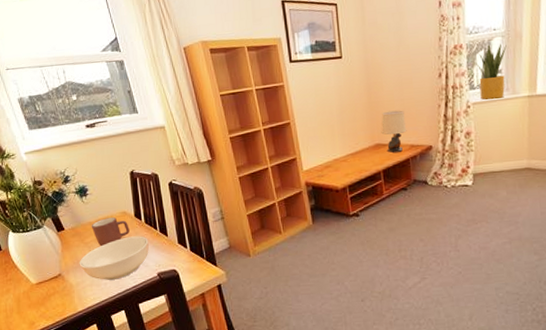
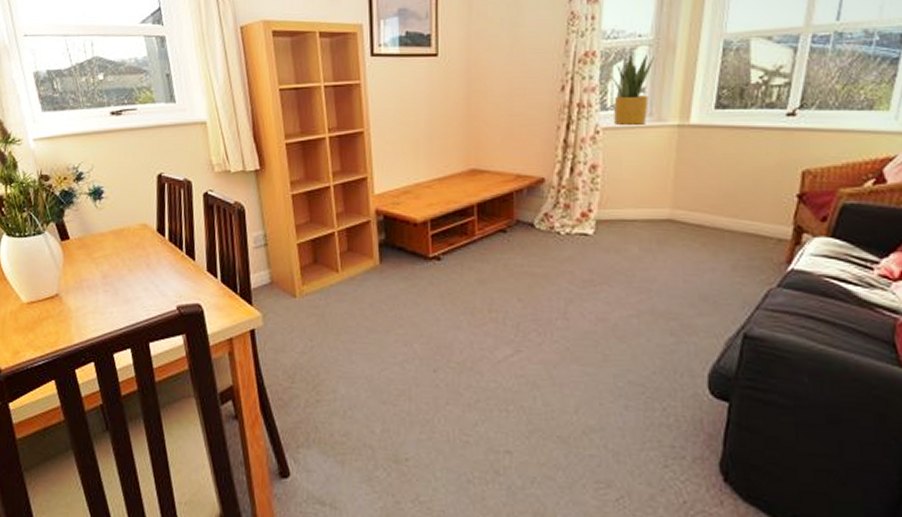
bowl: present [79,236,149,280] -> none [82,256,171,309]
mug: present [91,217,130,247] -> none [102,230,149,265]
table lamp: present [381,110,407,153] -> none [479,128,514,182]

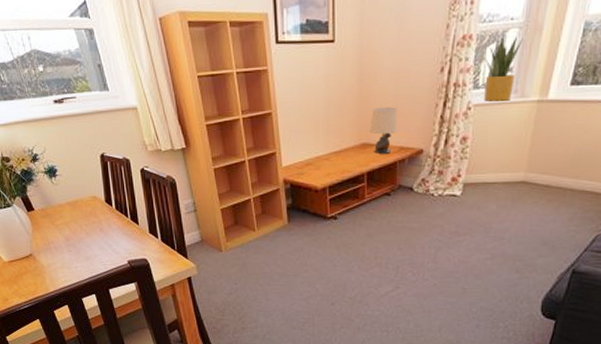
table lamp: none [479,128,514,182] -> present [369,107,398,154]

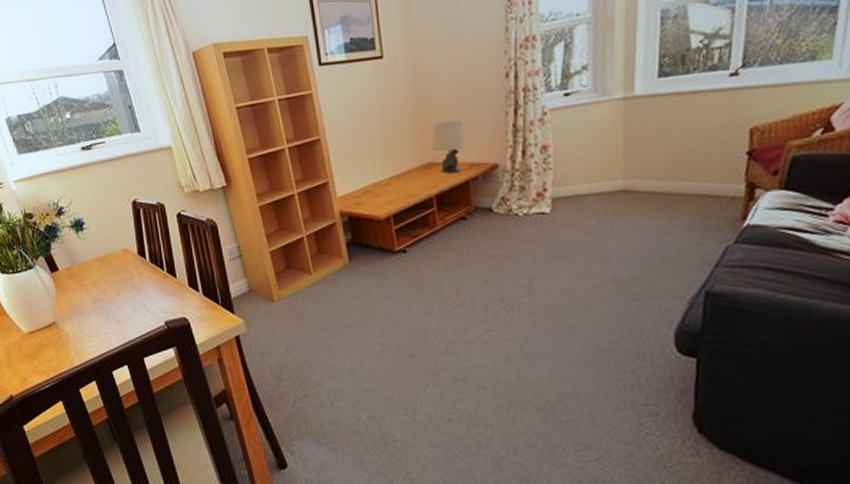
planter: present [484,35,523,103] -> none [554,32,594,105]

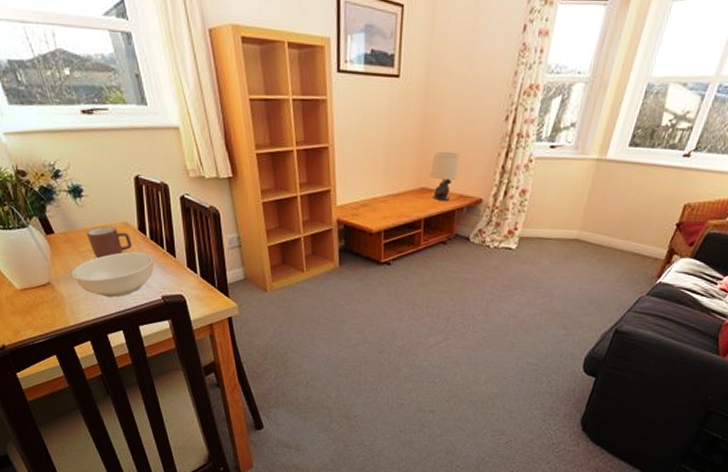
bowl: none [75,277,155,330] -> present [71,251,153,297]
mug: none [88,255,133,290] -> present [86,227,132,259]

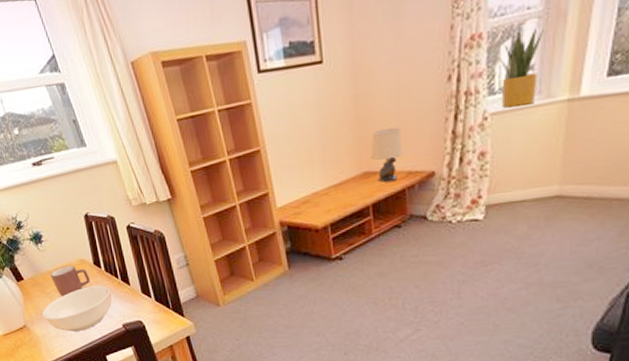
planter: none [546,89,588,158] -> present [499,28,544,109]

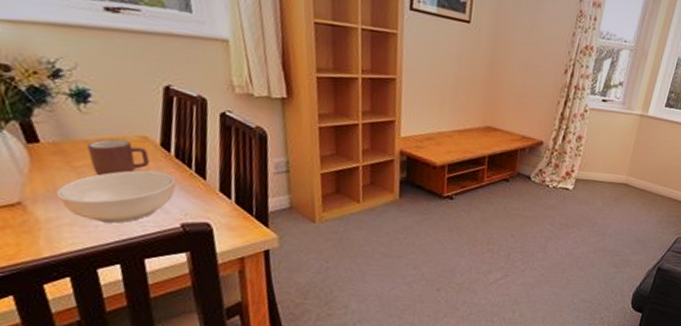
table lamp: present [370,127,404,182] -> none [495,94,523,141]
planter: present [499,28,544,109] -> none [599,53,633,111]

